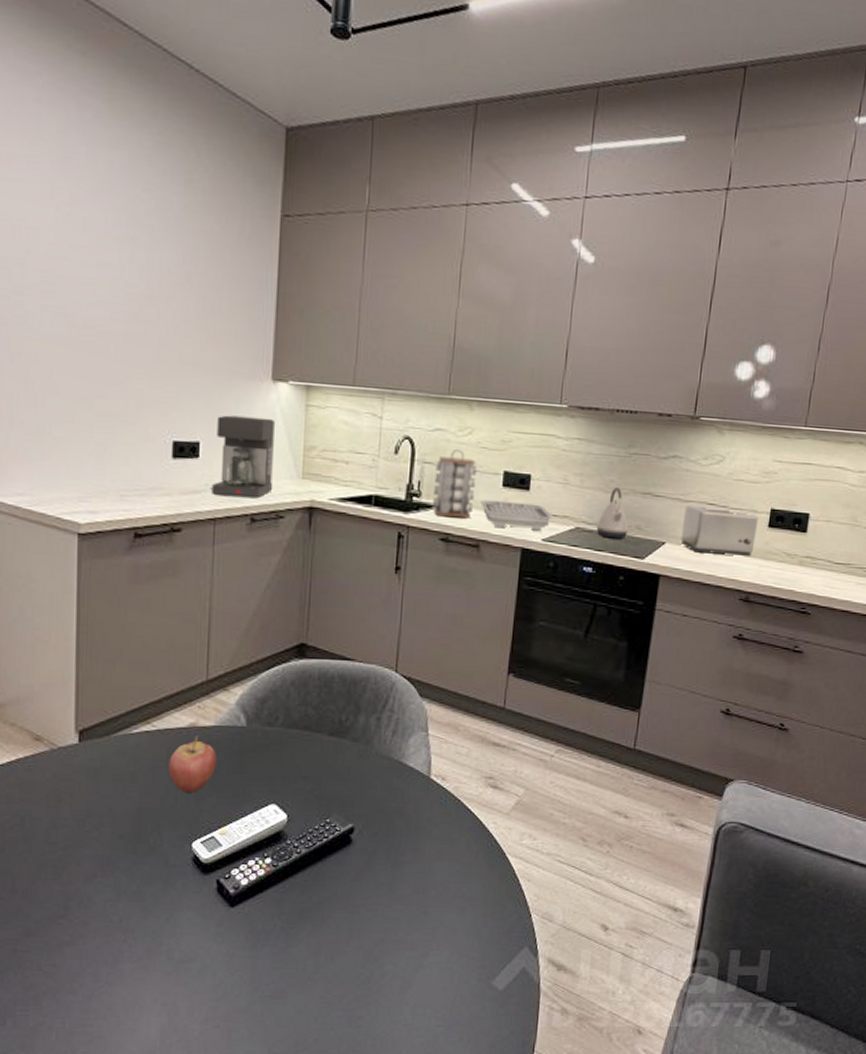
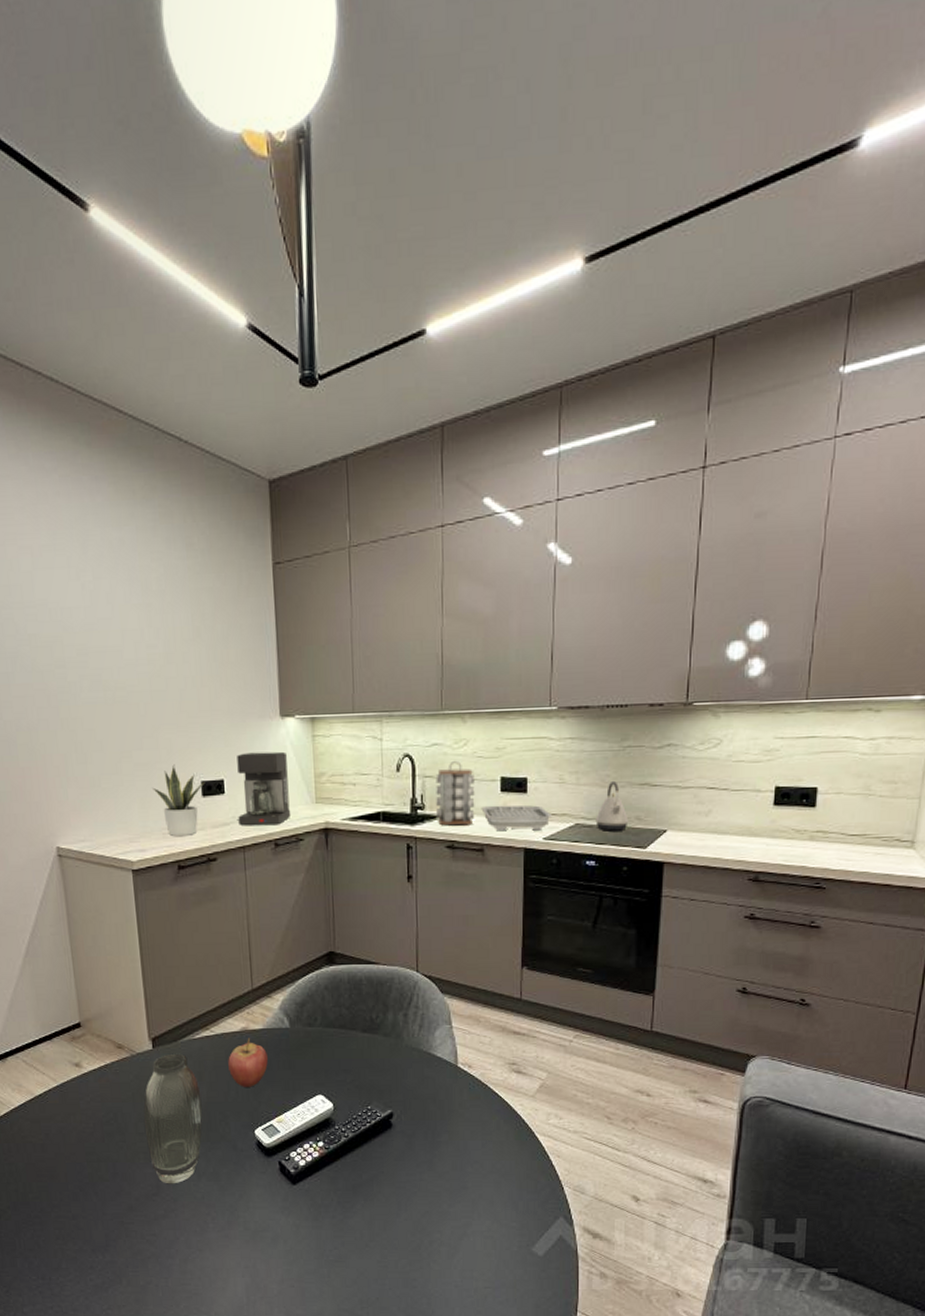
vase: none [57,749,132,905] -> present [143,1053,203,1184]
potted plant: none [114,420,178,502] -> present [153,766,205,837]
toaster: present [680,505,758,557] -> none [682,790,762,838]

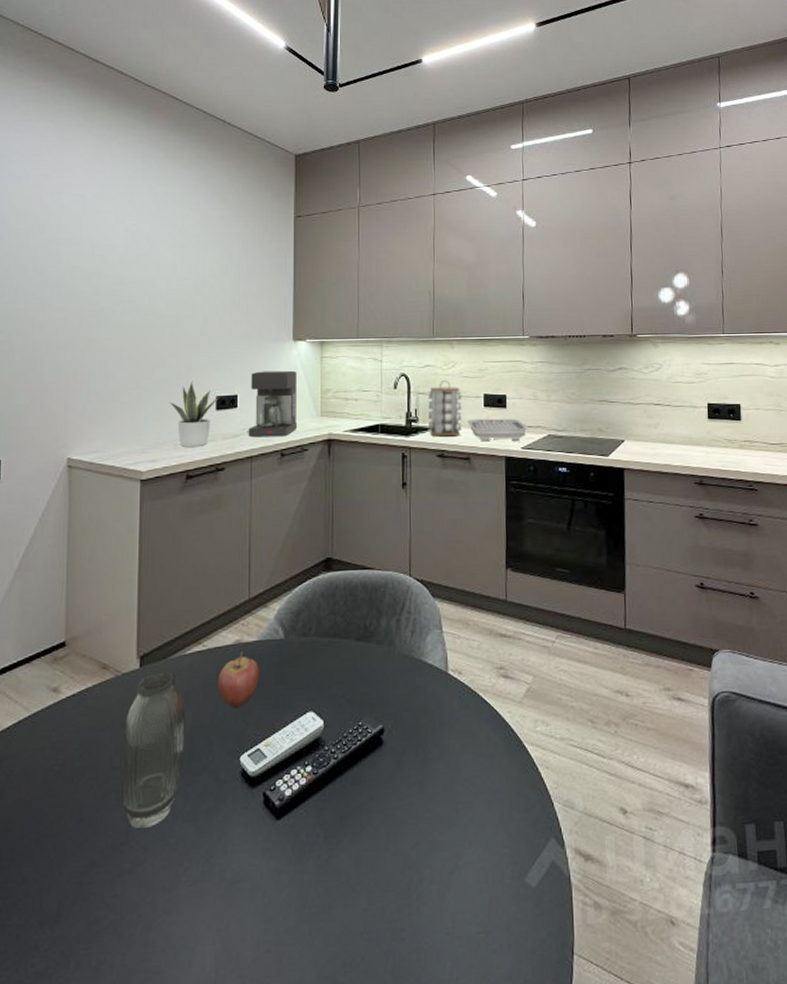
kettle: present [595,780,629,831] -> none [565,397,593,441]

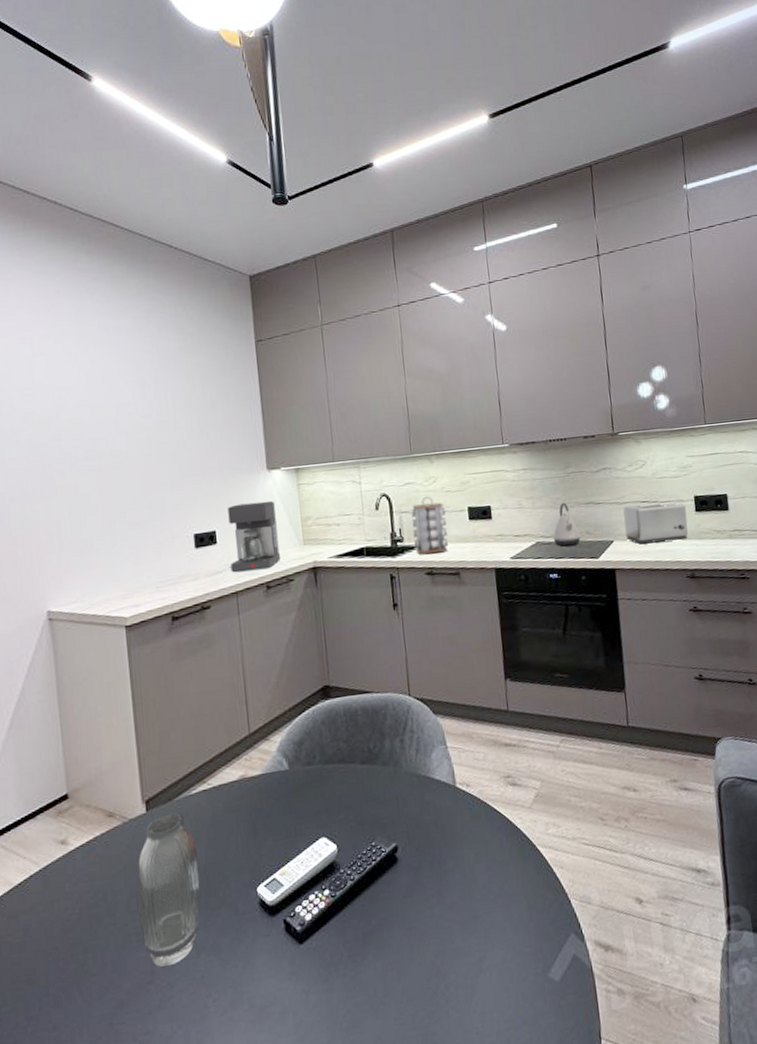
potted plant: present [170,382,220,448] -> none [146,522,198,590]
fruit: present [218,651,259,707] -> none [226,786,268,841]
dish rack: present [467,418,529,442] -> none [453,529,517,556]
kettle: none [565,397,593,441] -> present [552,502,581,547]
toaster: none [636,406,700,446] -> present [623,502,688,545]

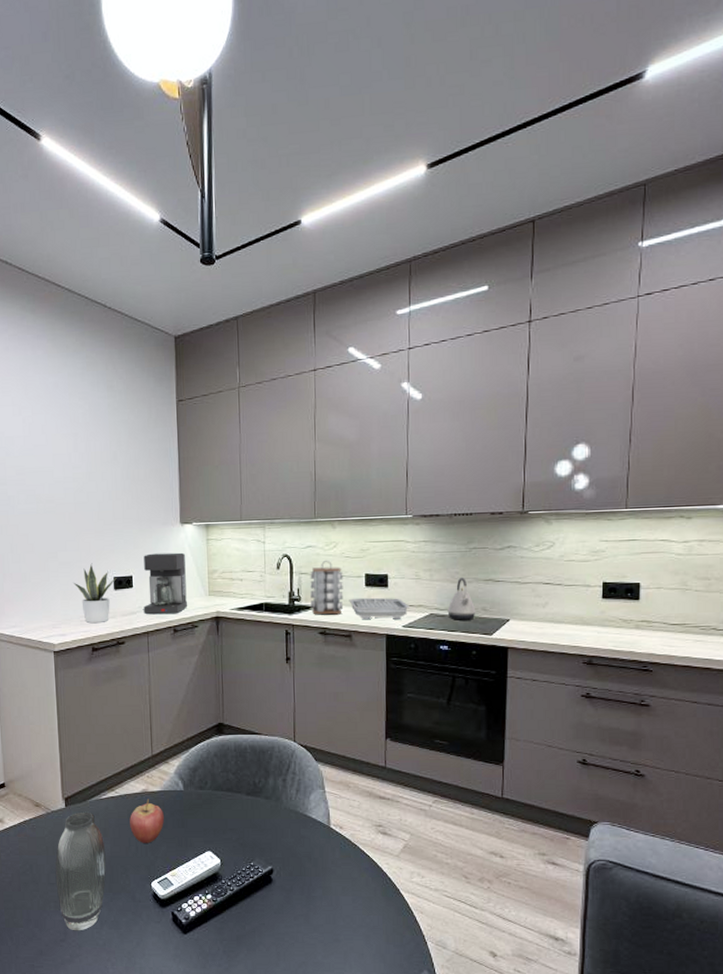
potted plant: none [146,522,198,590] -> present [73,564,117,624]
fruit: none [226,786,268,841] -> present [130,799,164,843]
dish rack: none [453,529,517,556] -> present [349,597,411,620]
toaster: present [623,502,688,545] -> none [523,585,592,626]

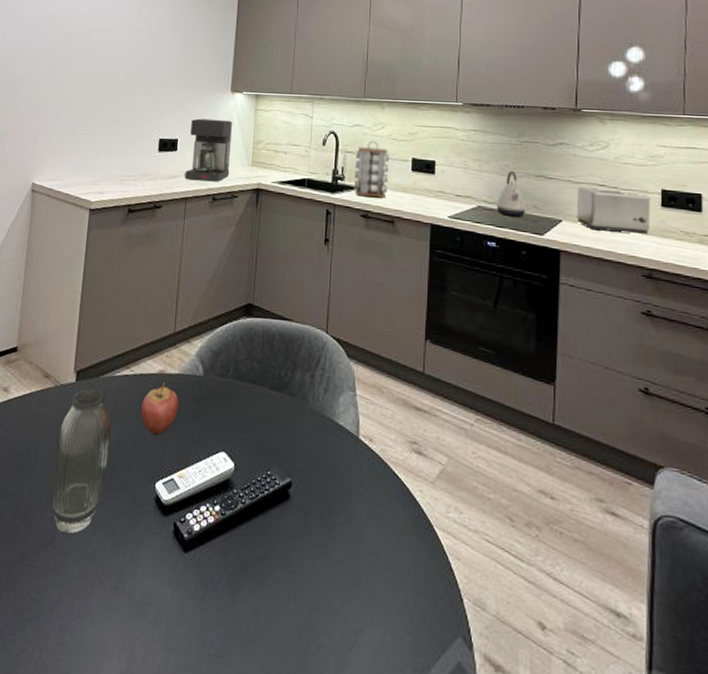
potted plant: present [73,564,117,624] -> none [119,124,163,185]
dish rack: present [349,597,411,620] -> none [394,182,458,209]
toaster: none [523,585,592,626] -> present [576,186,651,235]

